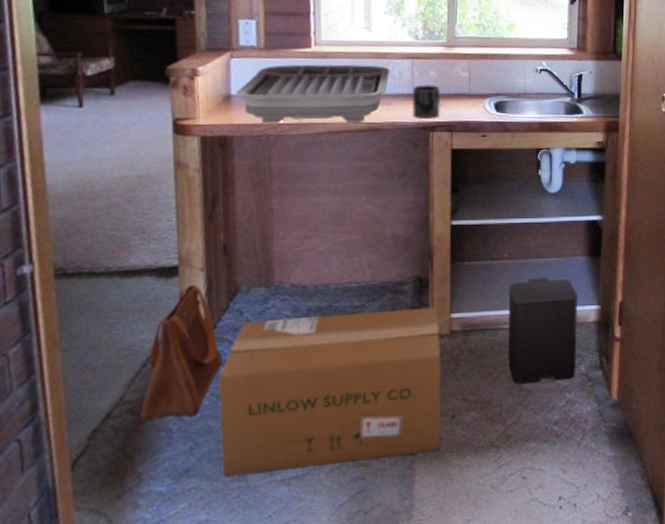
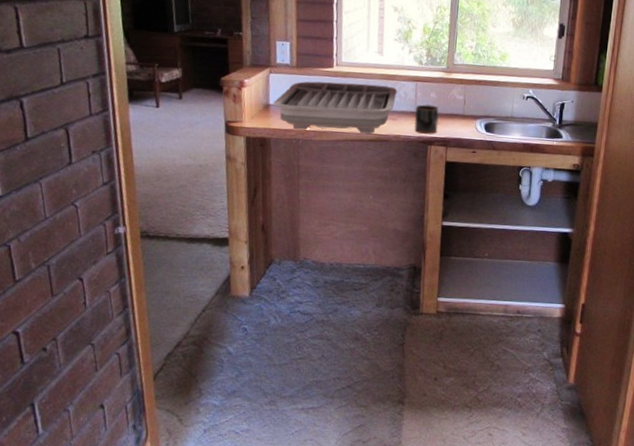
shopping bag: present [140,284,223,422] -> none [201,253,260,353]
box: present [218,307,442,477] -> none [257,286,429,404]
pedal bin: present [508,277,578,384] -> none [483,275,546,363]

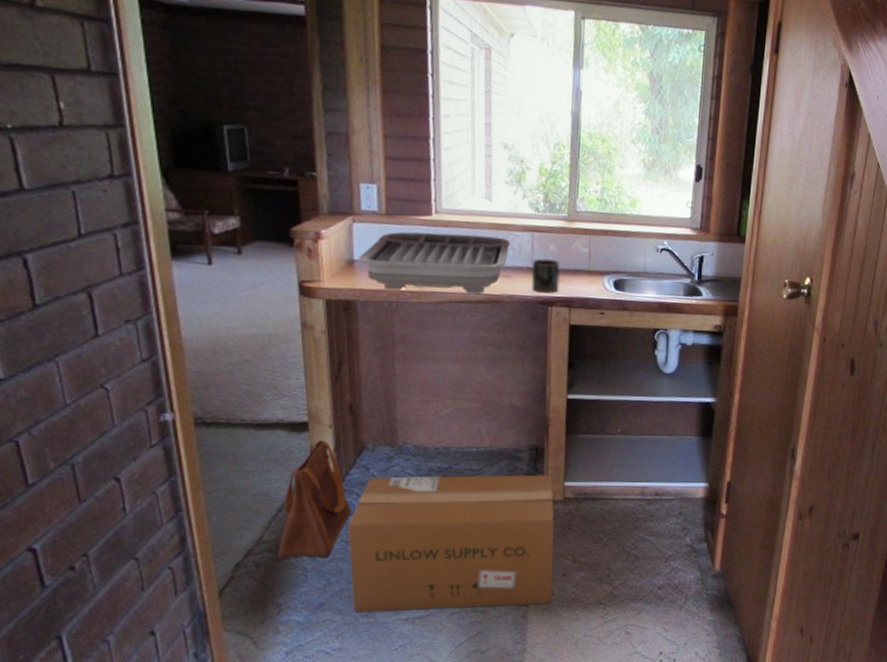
shopping bag: none [201,253,260,353] -> present [278,439,351,560]
box: none [257,286,429,404] -> present [347,474,555,612]

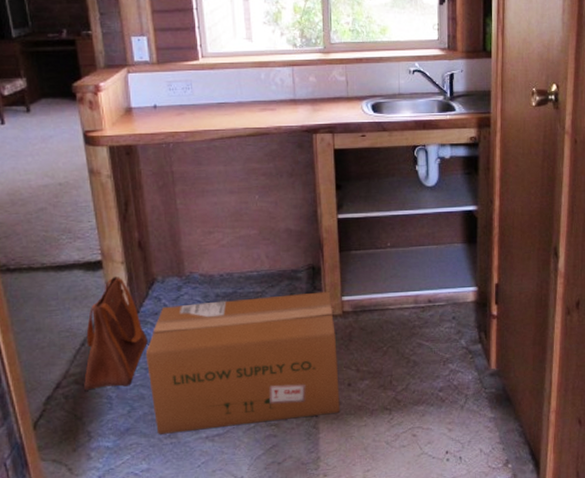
dish rack: present [358,231,511,294] -> none [135,74,273,133]
mug: present [531,258,560,293] -> none [294,90,321,122]

